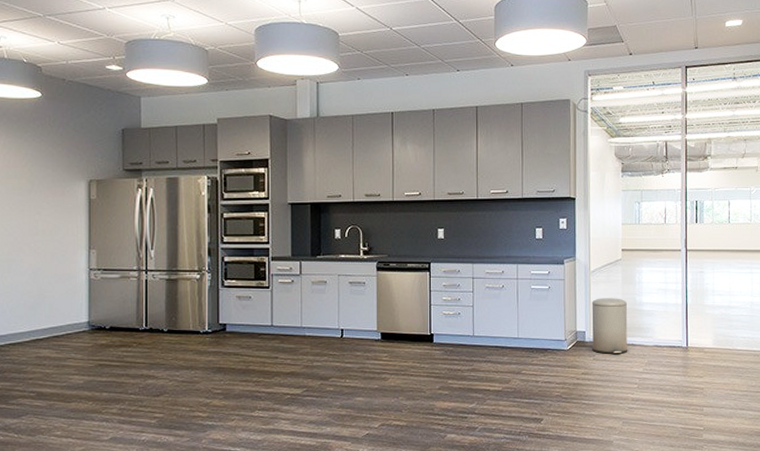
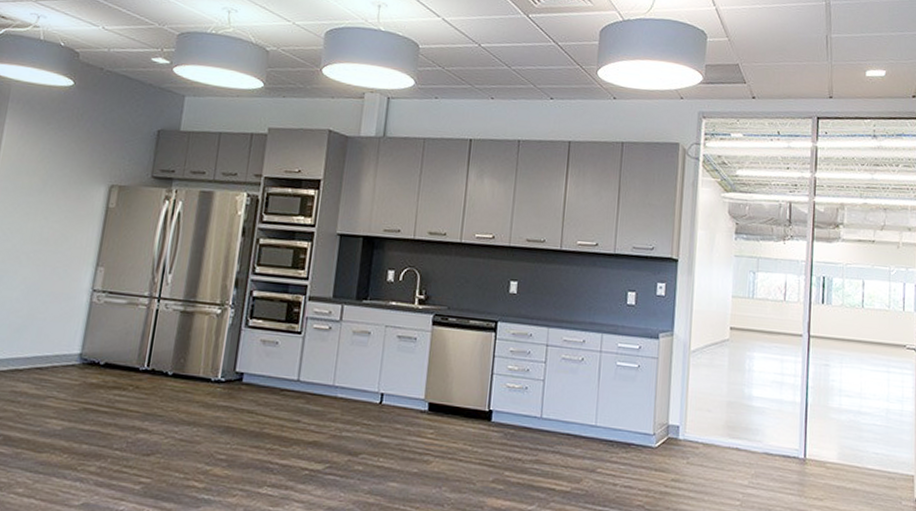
pedal bin: present [592,298,628,354] -> none [686,385,733,459]

